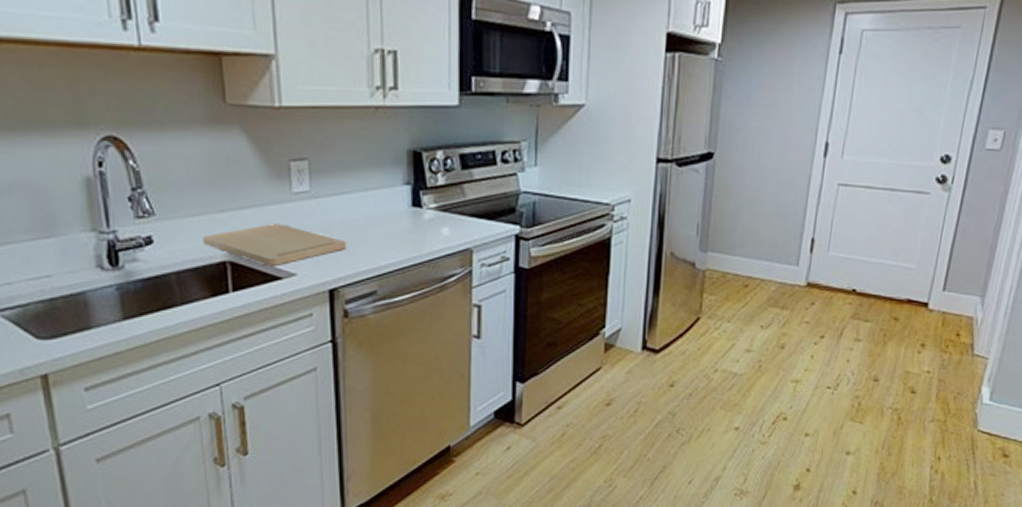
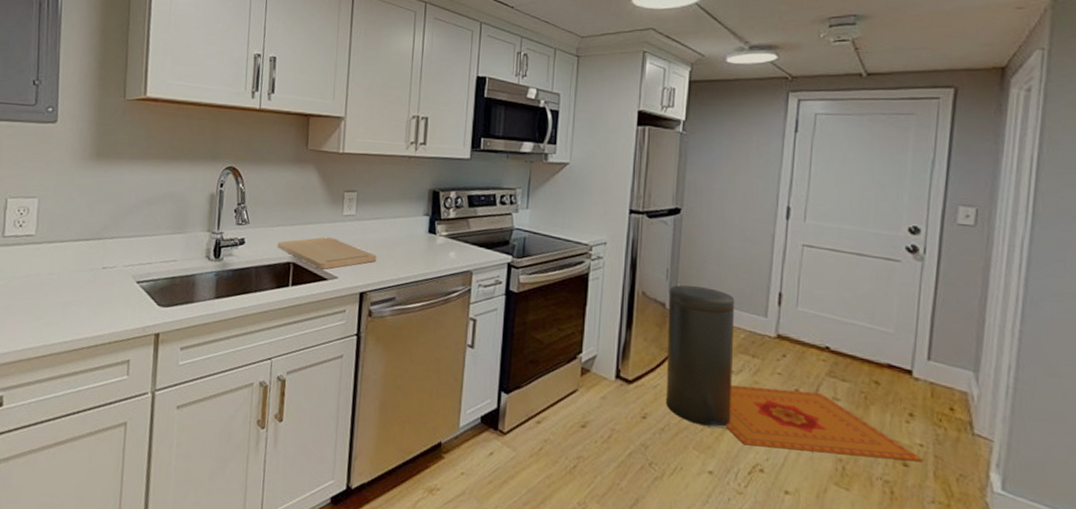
pedal bin: none [694,239,767,387] -> present [665,285,735,430]
doormat: none [753,336,929,397] -> present [725,384,923,461]

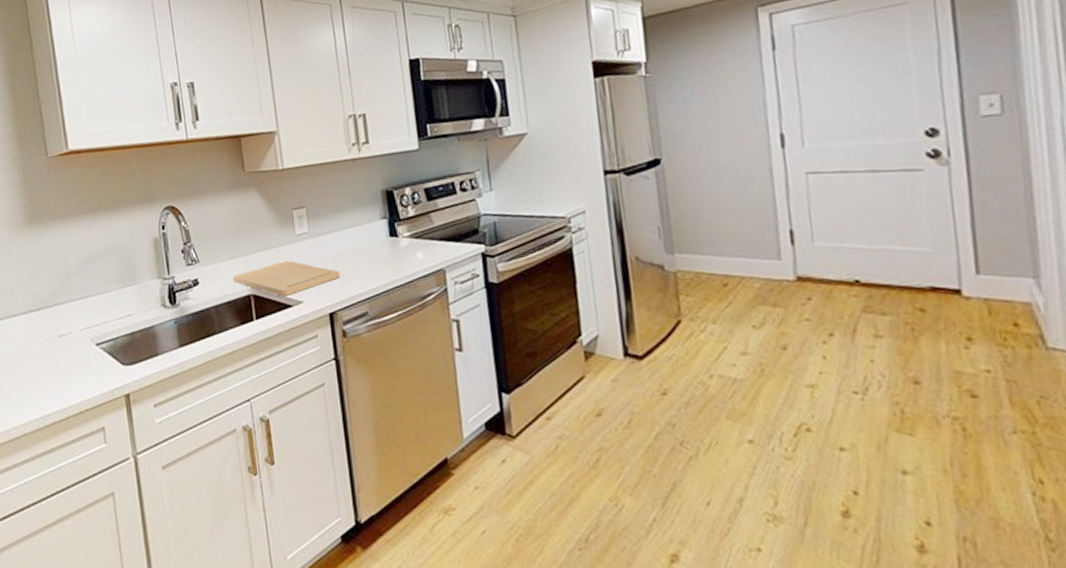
pedal bin: present [665,285,735,430] -> none [664,239,763,394]
doormat: present [725,384,923,461] -> none [755,332,994,405]

